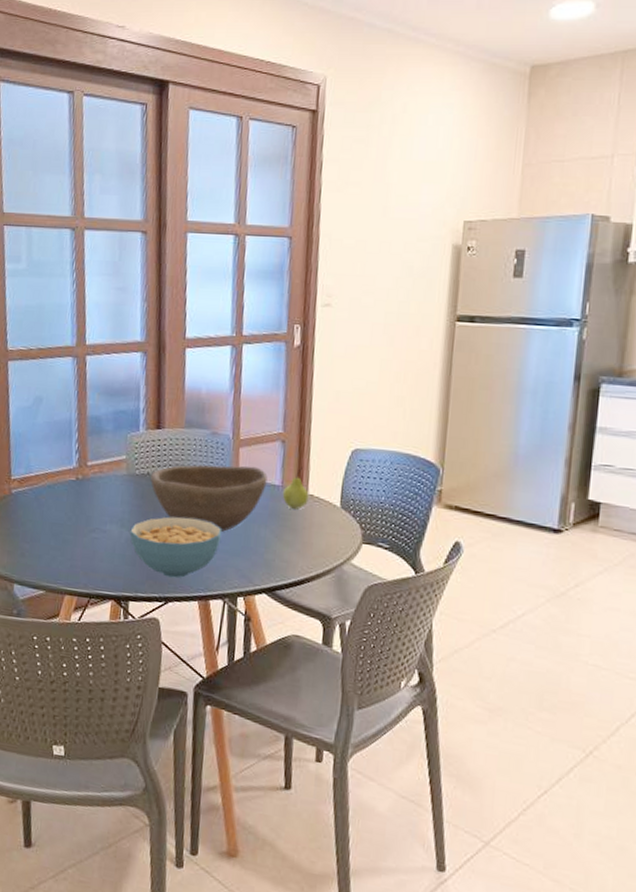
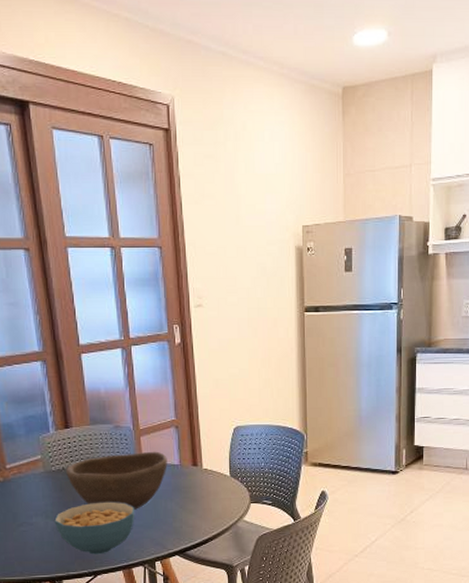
fruit: present [282,467,309,510] -> none [181,447,204,483]

